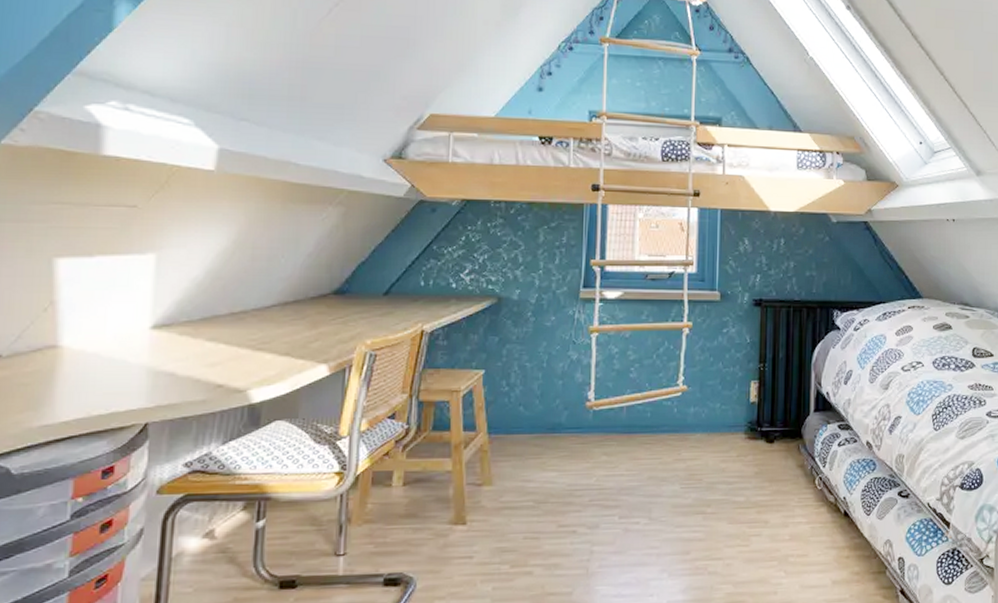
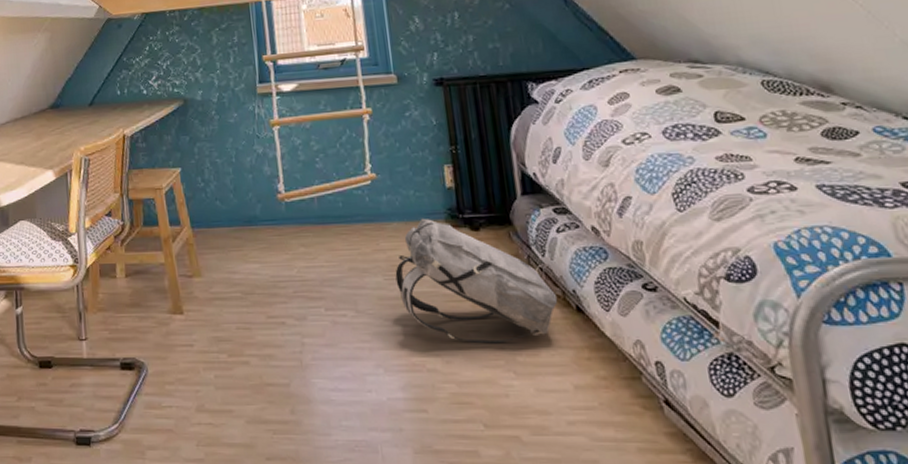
backpack: none [691,430,830,547] -> present [395,218,558,344]

